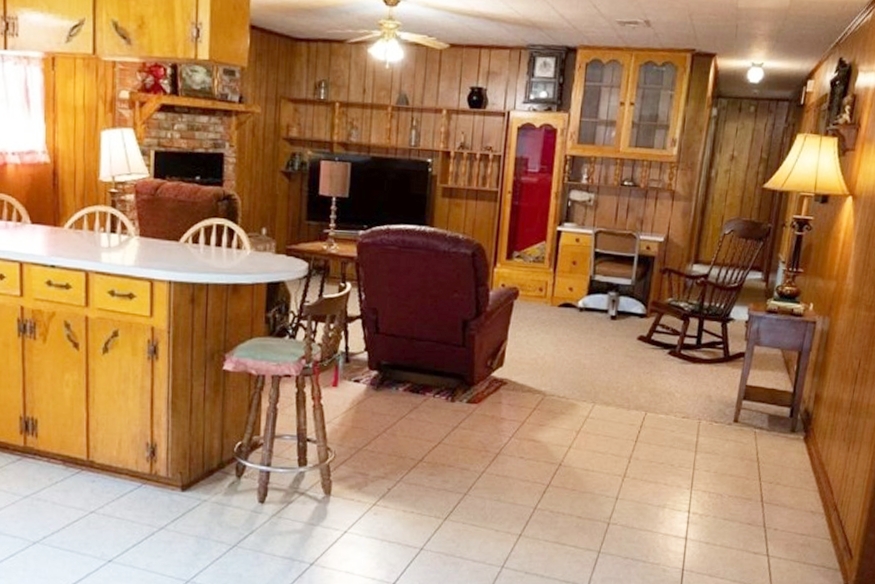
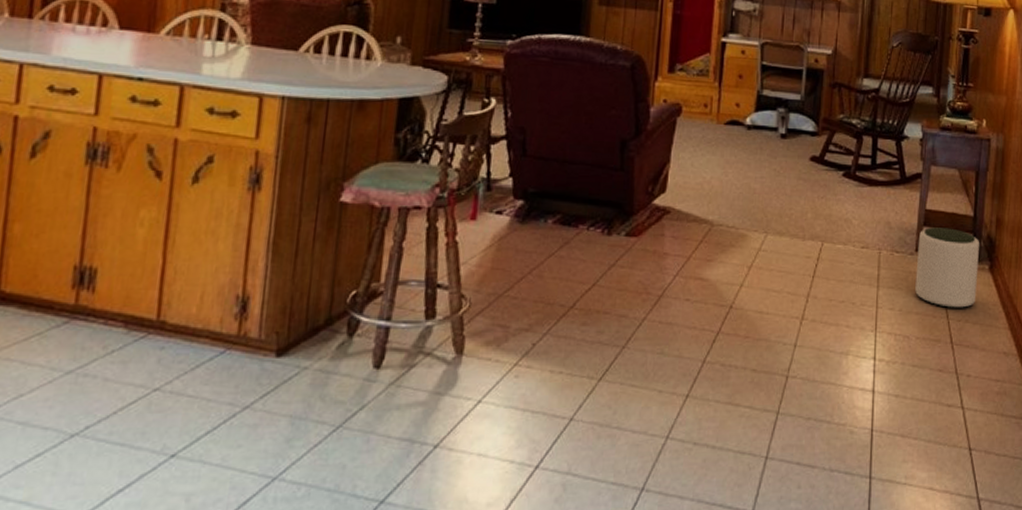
plant pot: none [731,401,797,472] -> present [915,227,980,308]

